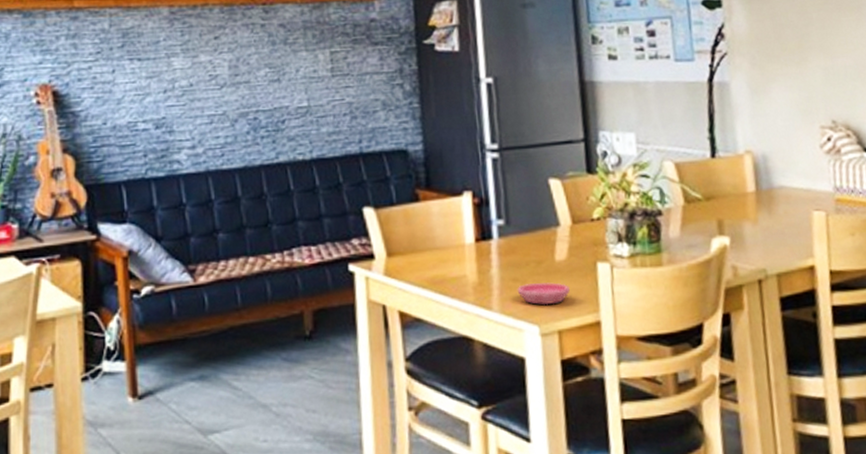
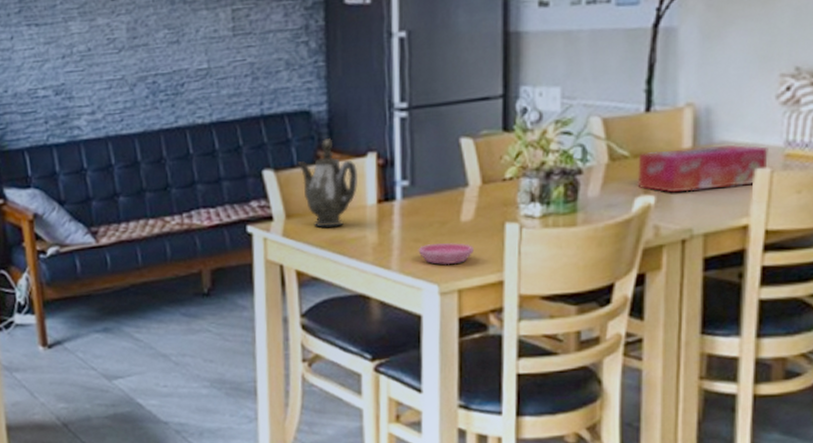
teapot: none [396,177,455,267] -> present [297,138,357,228]
tissue box: none [711,189,822,235] -> present [637,144,768,193]

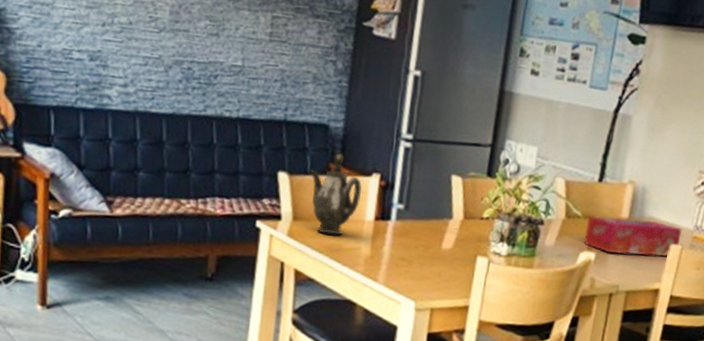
saucer: present [418,243,474,265] -> none [402,264,449,286]

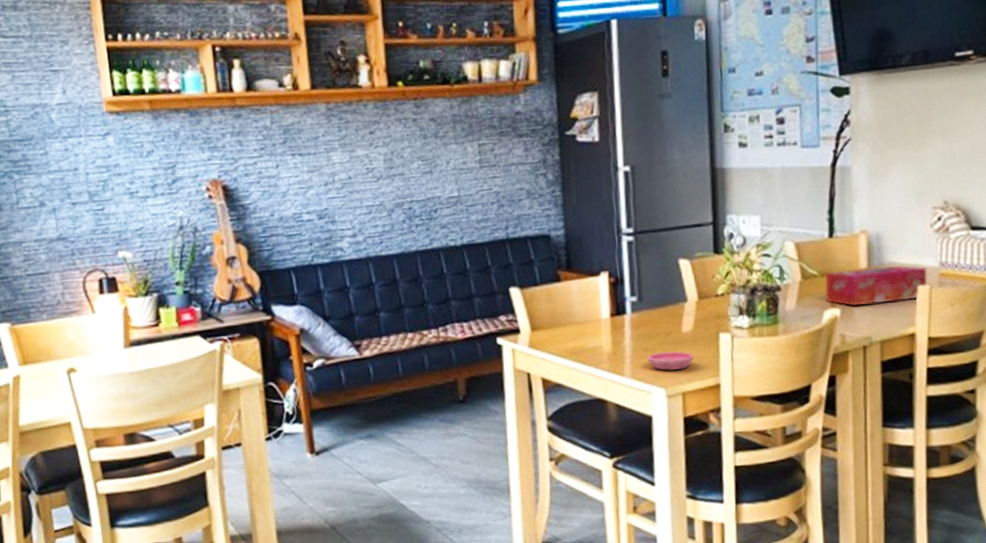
teapot: present [310,153,362,235] -> none [539,260,593,339]
saucer: none [402,264,449,286] -> present [647,351,694,371]

